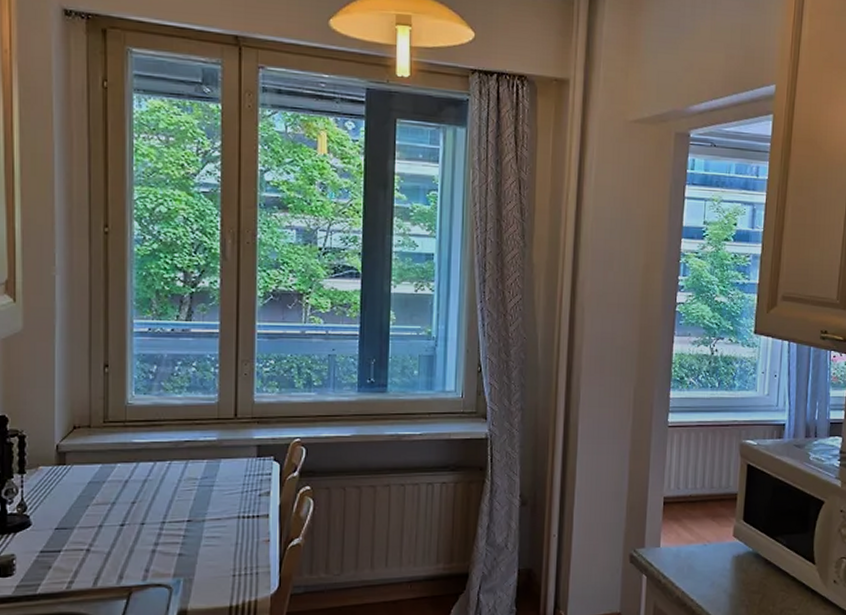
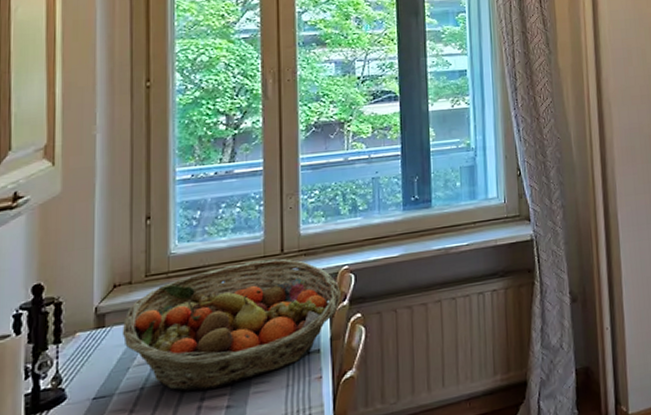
fruit basket: none [81,422,292,536] -> present [122,258,341,392]

